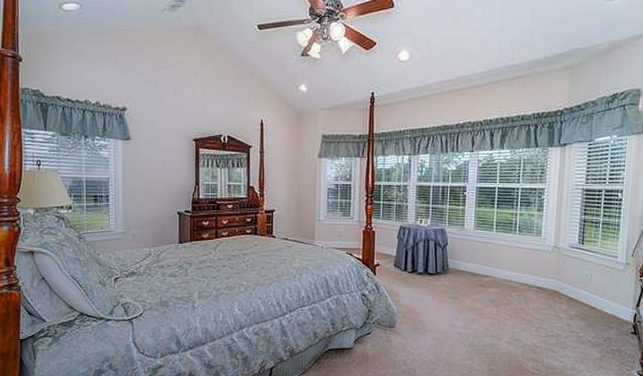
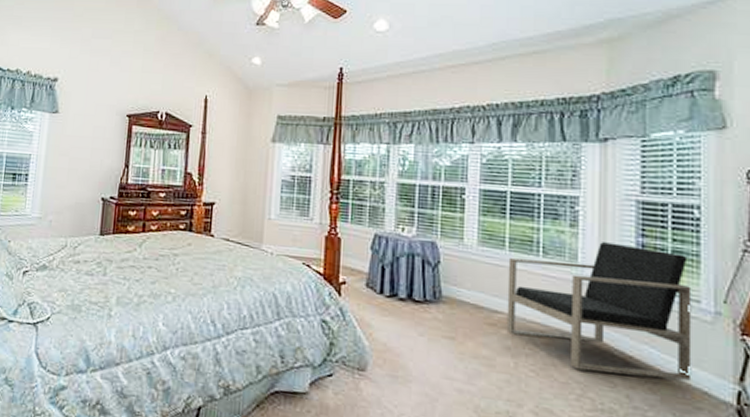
armchair: none [492,220,613,311] -> present [506,242,692,381]

